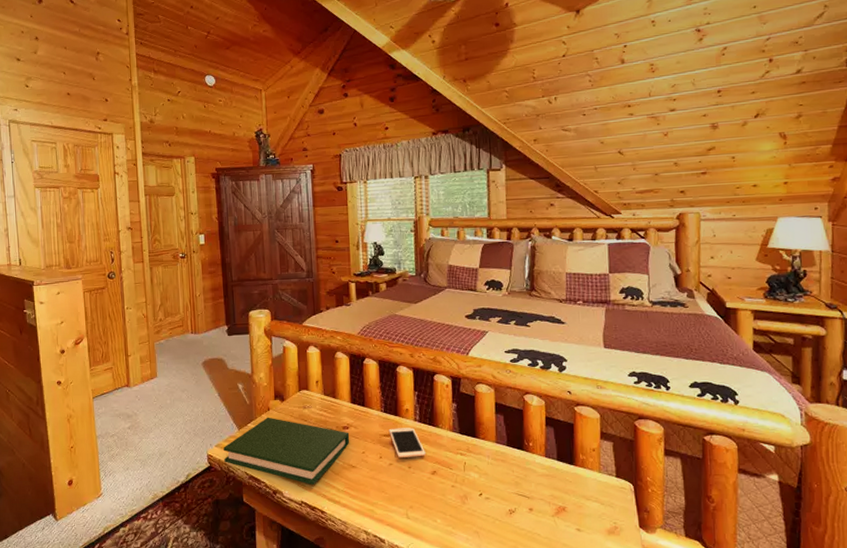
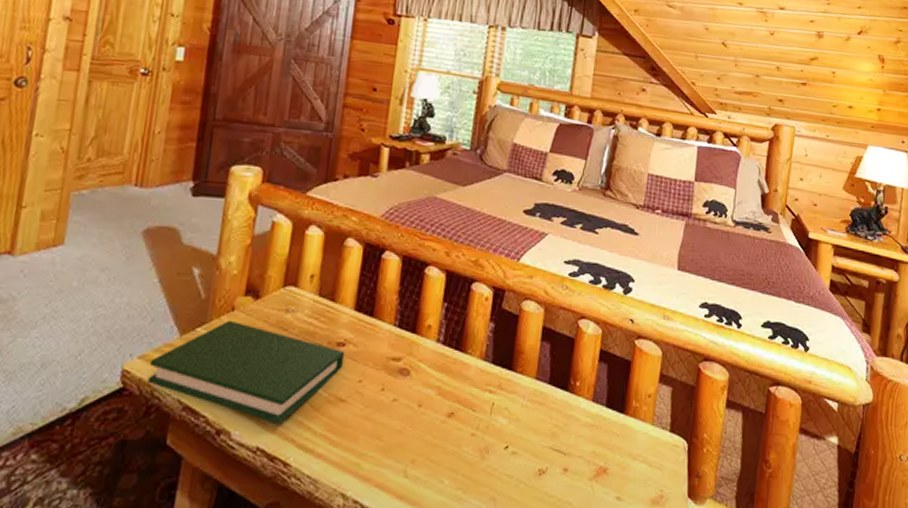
cell phone: present [388,427,426,458] -> none [399,350,445,392]

